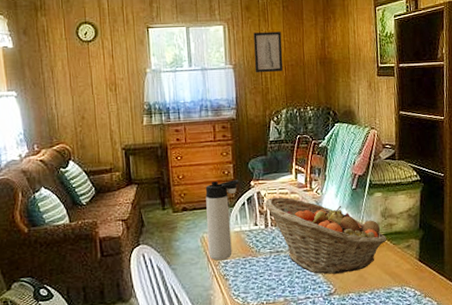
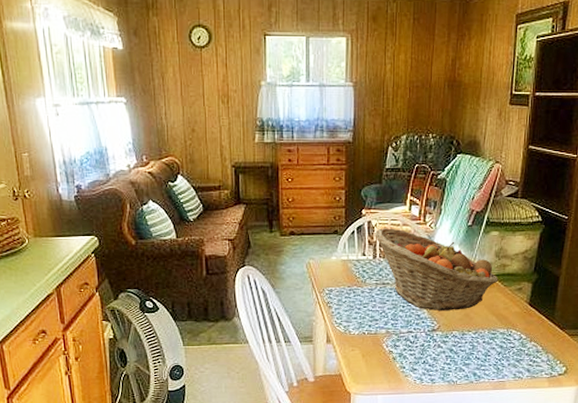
thermos bottle: present [205,180,239,261] -> none [313,207,350,288]
wall art: present [253,31,283,73] -> none [376,47,409,94]

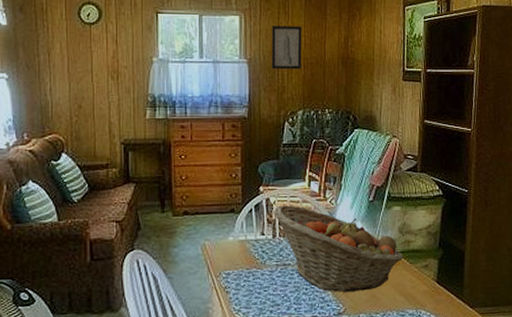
wall art: none [376,47,409,94] -> present [271,25,302,70]

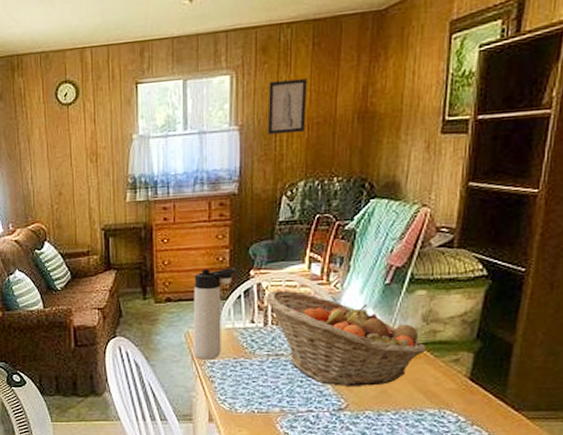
thermos bottle: none [209,184,247,271] -> present [193,268,236,360]

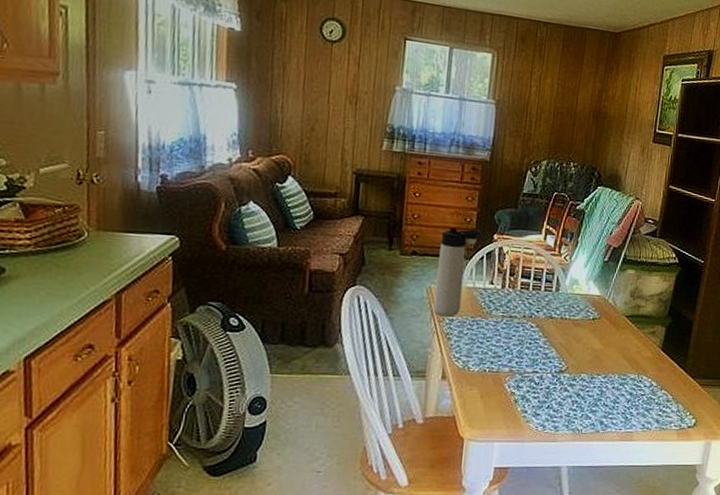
fruit basket: present [265,290,427,386] -> none [505,256,632,351]
wall art: present [267,78,307,136] -> none [519,68,556,118]

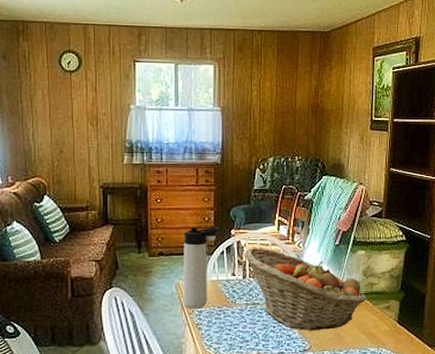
fruit basket: none [505,256,632,351] -> present [244,248,367,330]

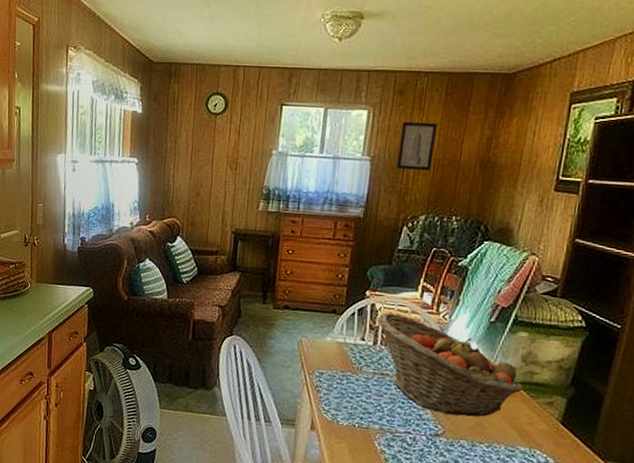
thermos bottle: present [183,227,219,309] -> none [303,283,353,370]
wall art: none [244,75,274,118] -> present [396,122,437,172]

